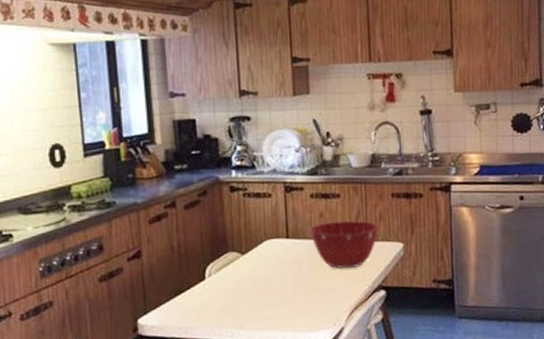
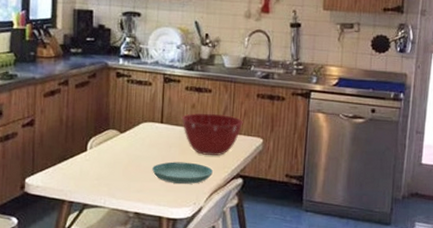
saucer: none [282,278,352,305] -> present [152,162,214,184]

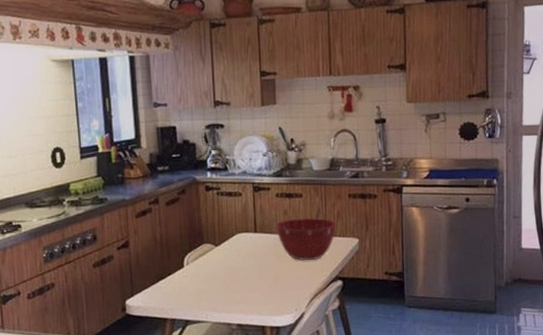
saucer: present [152,162,214,184] -> none [251,269,312,292]

